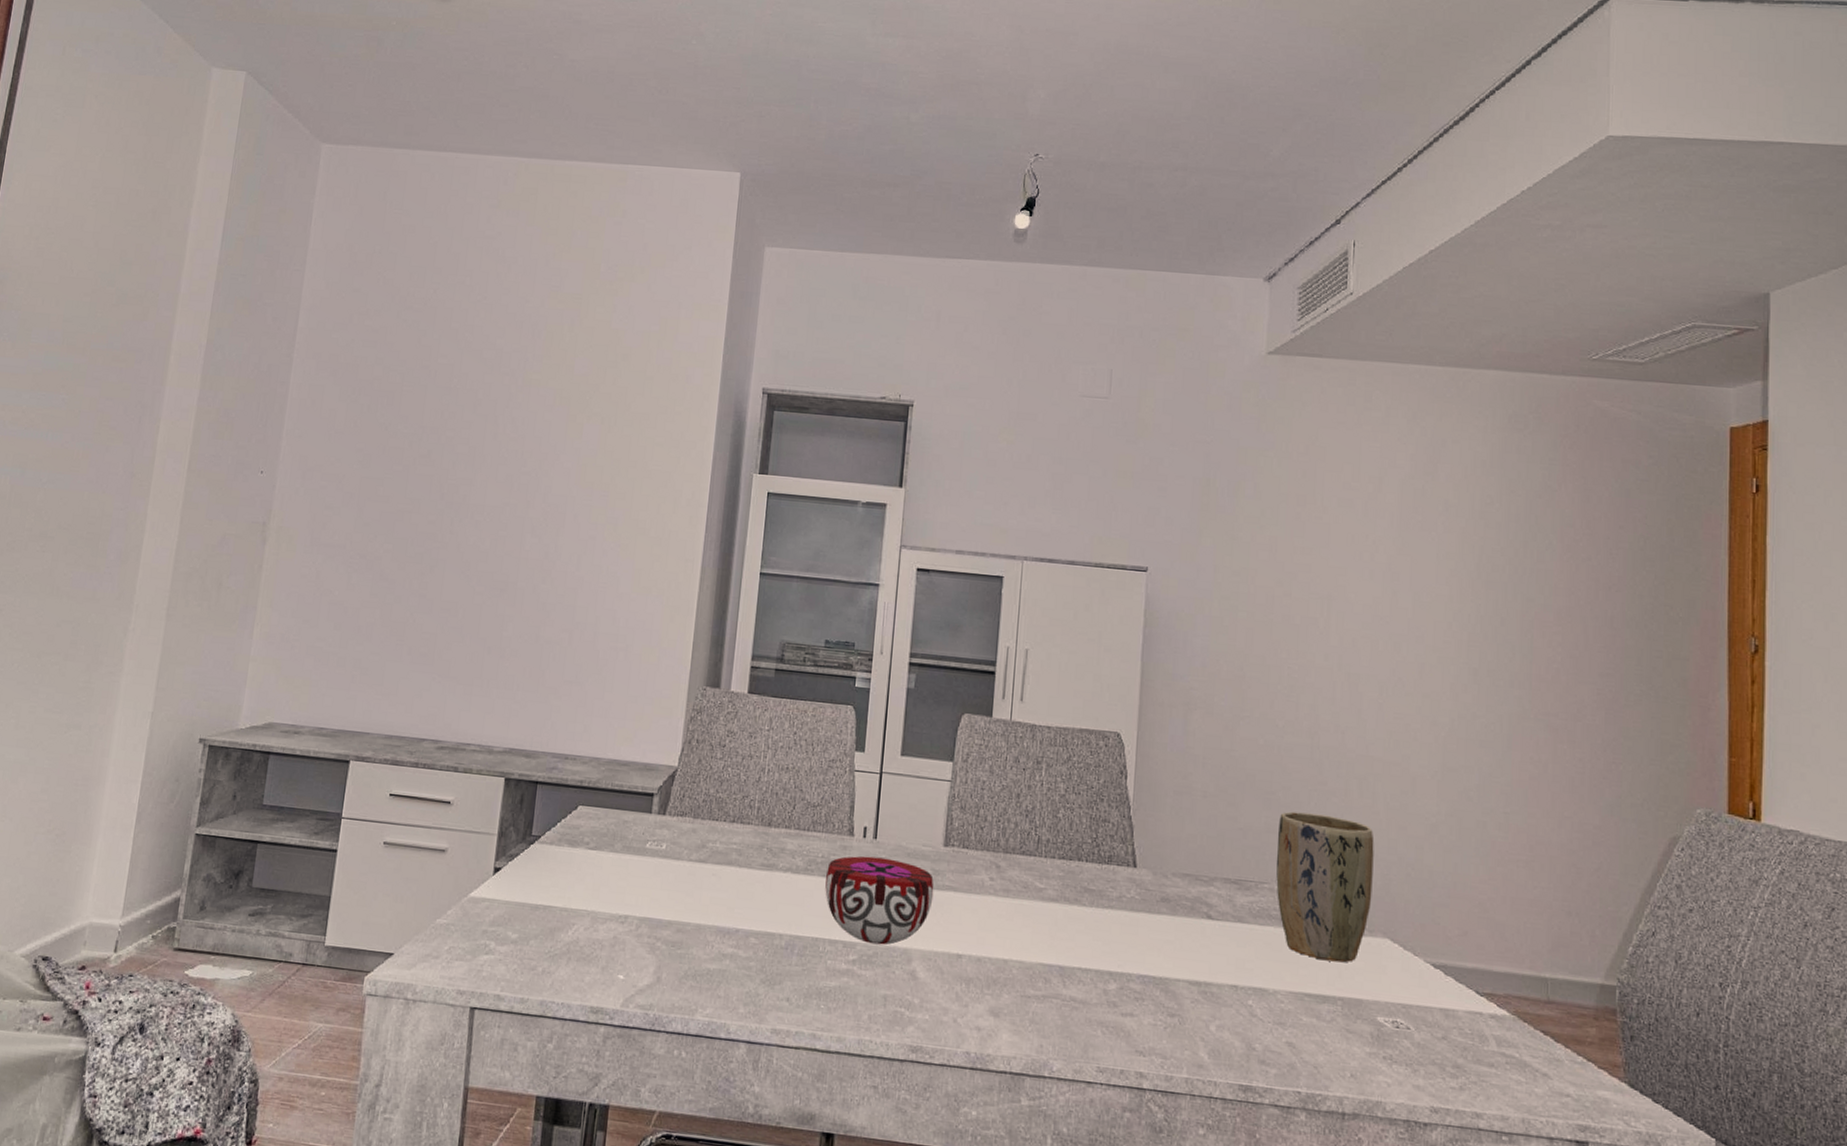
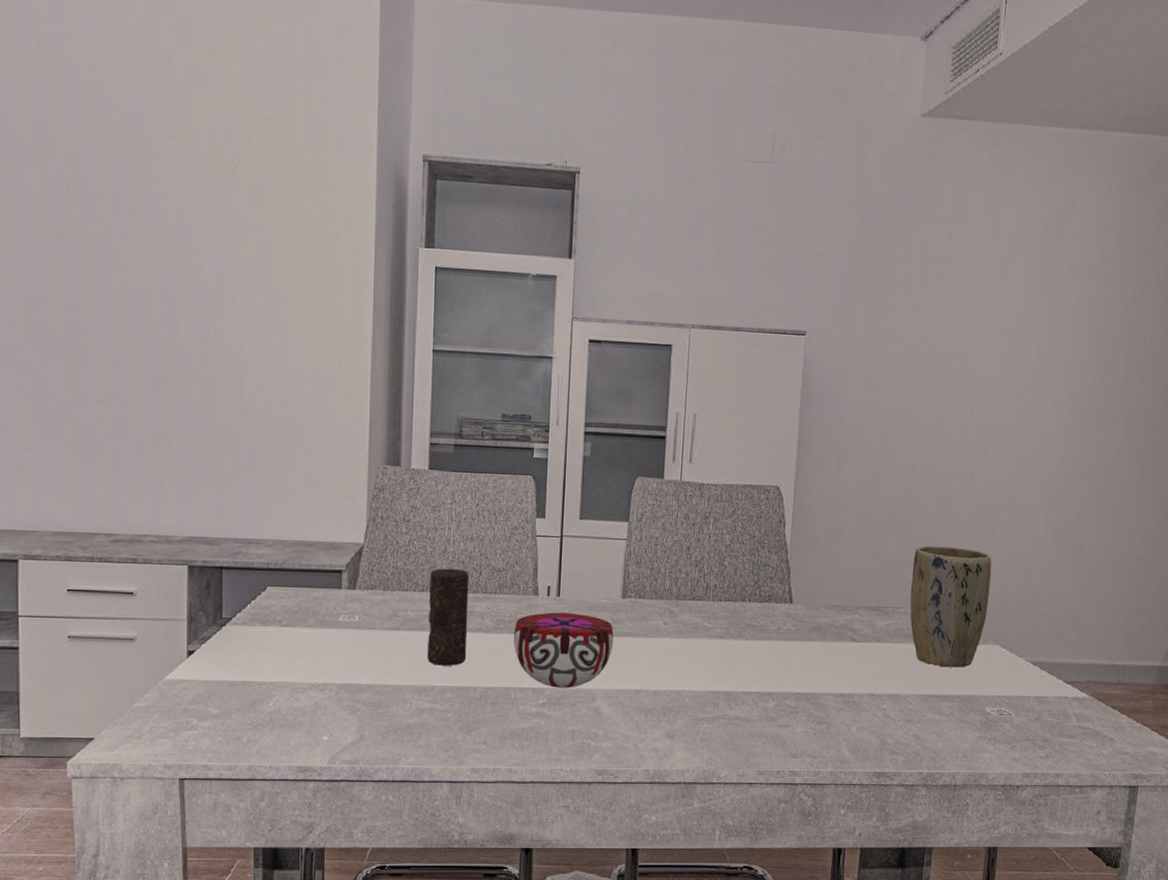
candle: none [733,799,783,908] -> present [427,568,470,666]

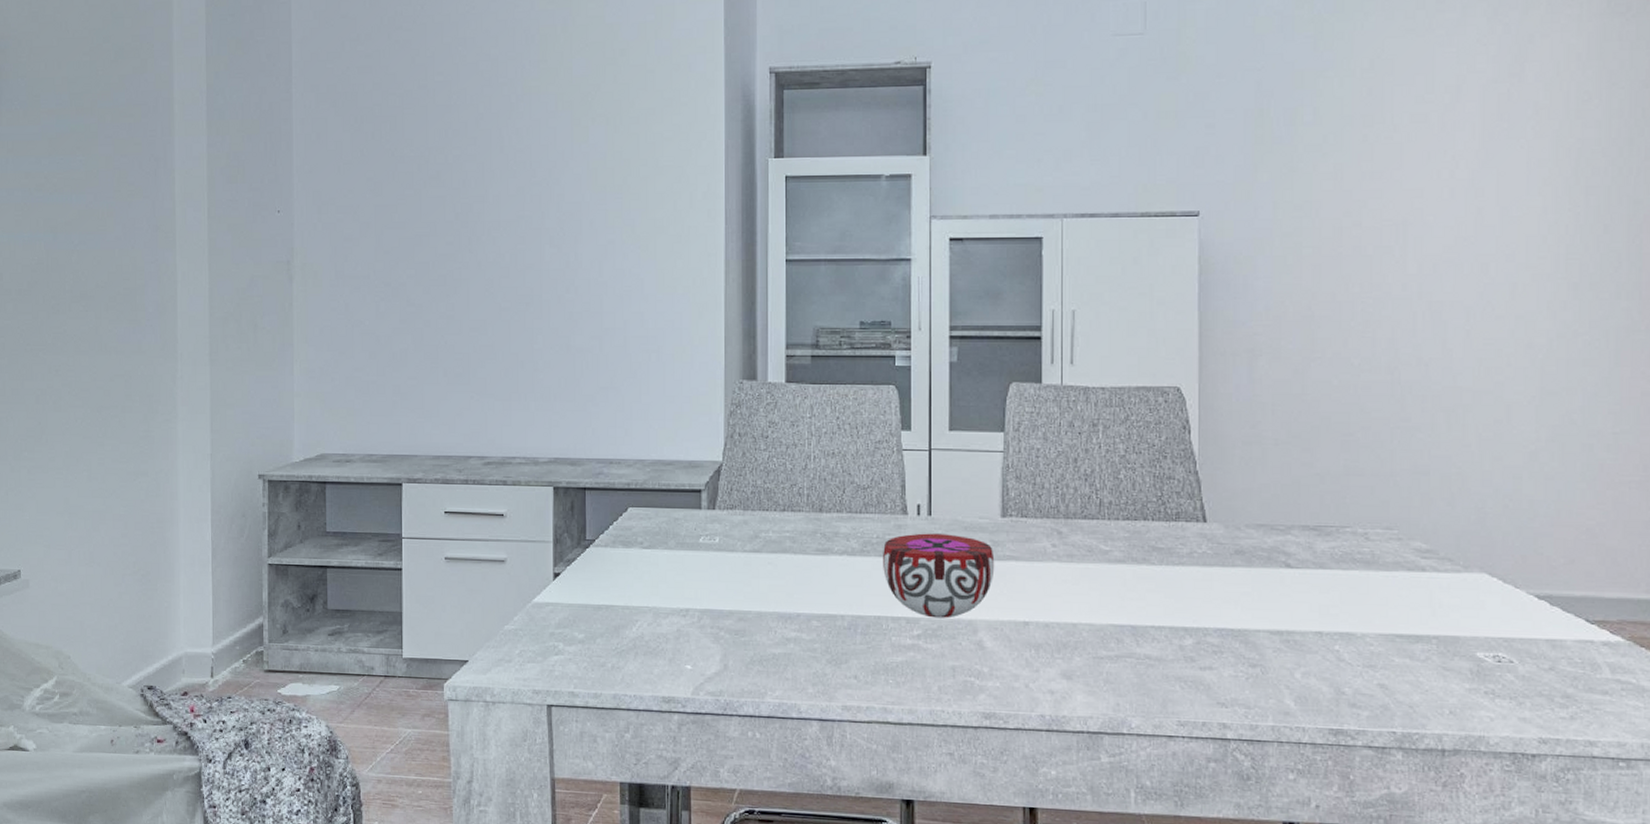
candle: present [427,568,470,666] -> none [791,486,833,592]
plant pot: present [910,546,992,668] -> none [1358,452,1466,601]

